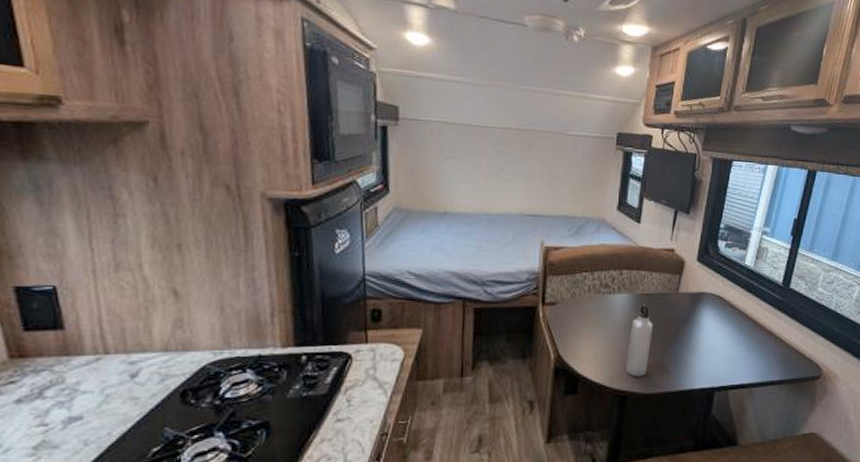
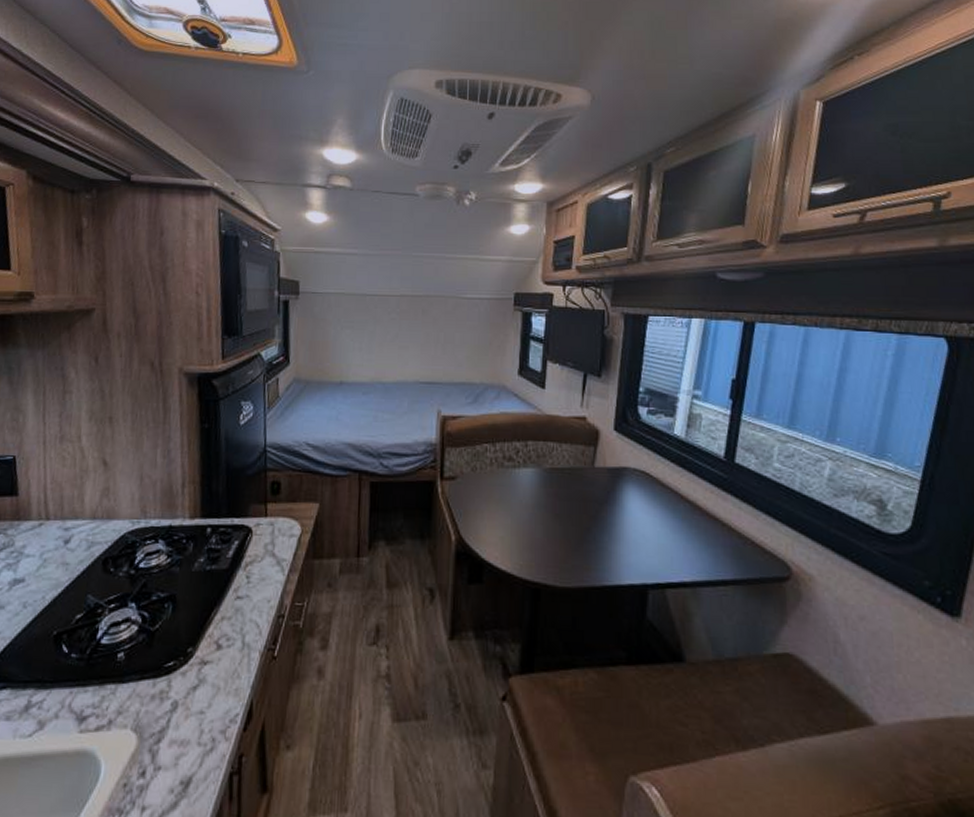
water bottle: present [626,305,653,377] -> none [538,481,567,567]

